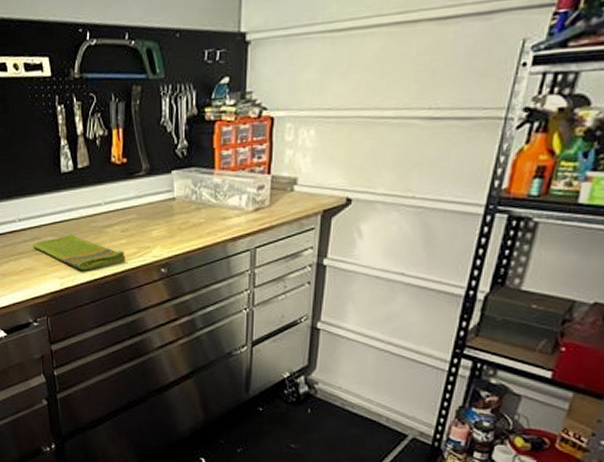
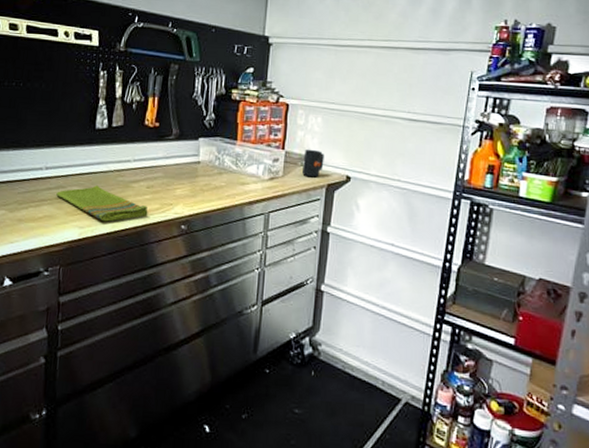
mug: none [291,170,319,204] -> present [301,149,324,178]

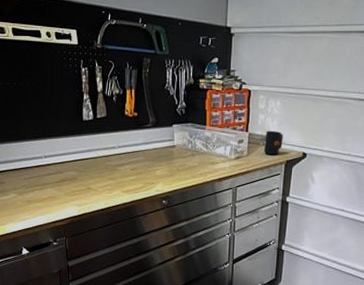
dish towel: present [56,185,148,222] -> none [56,170,134,200]

